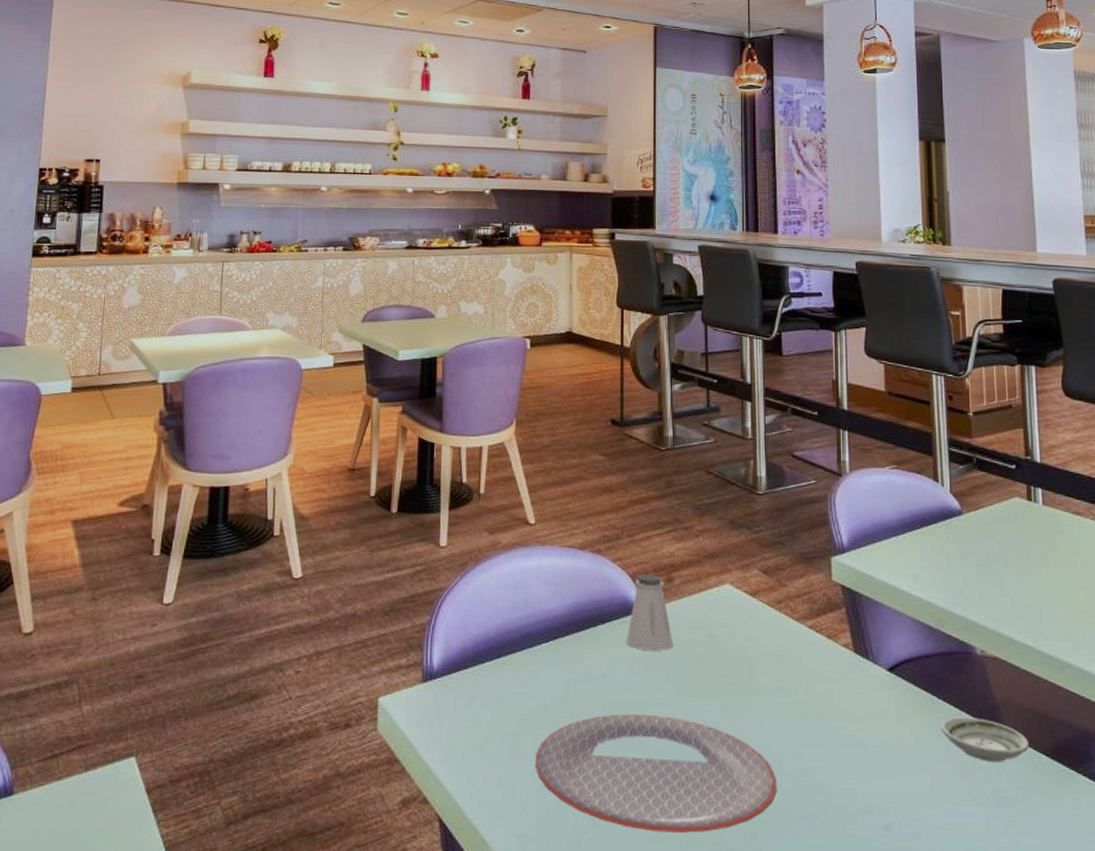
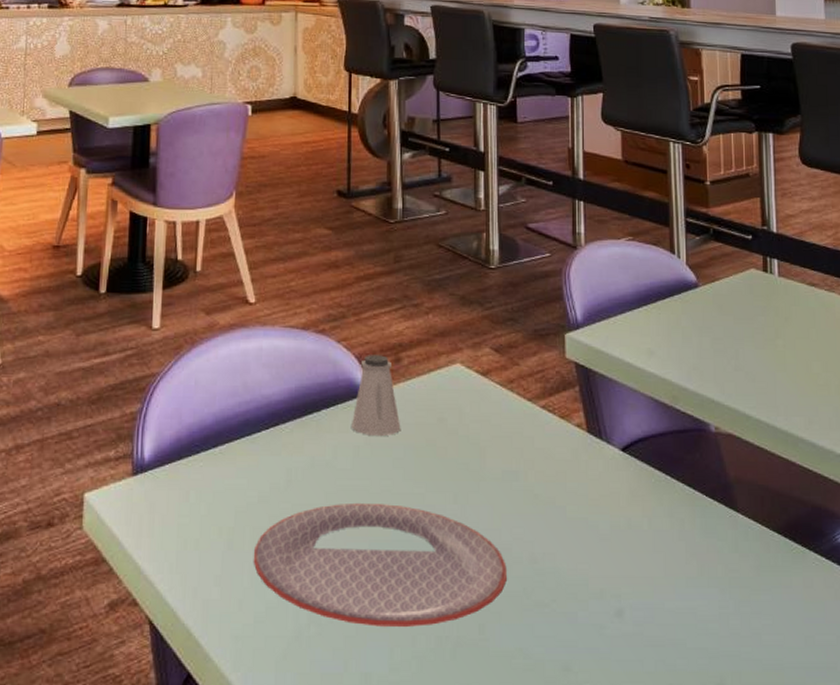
saucer: present [941,717,1029,762] -> none [674,497,762,542]

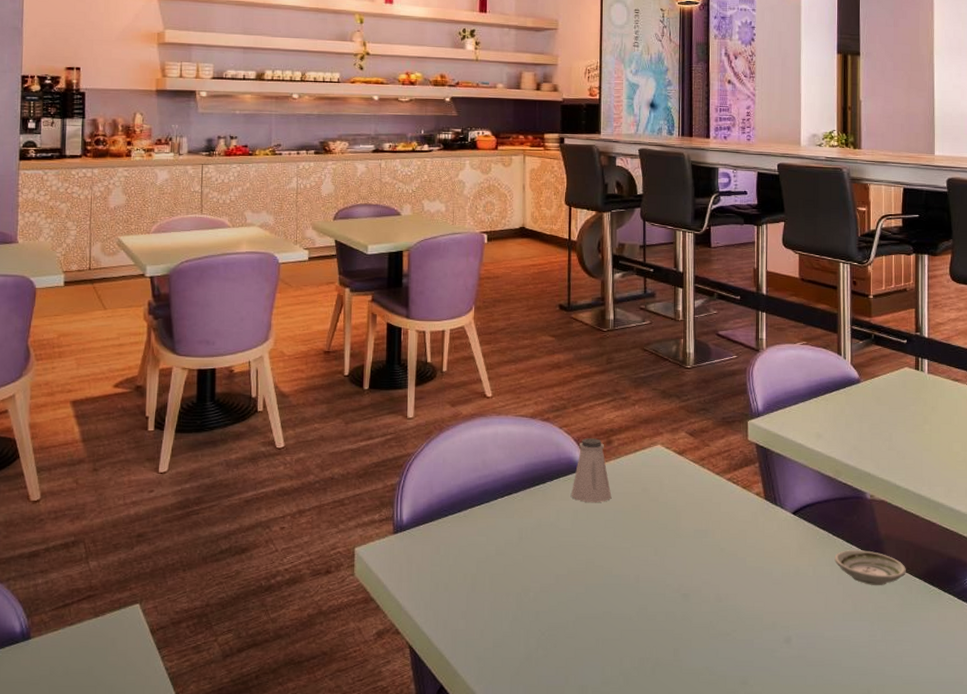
plate: present [253,504,507,627] -> none [492,556,697,650]
saucer: none [674,497,762,542] -> present [834,550,906,585]

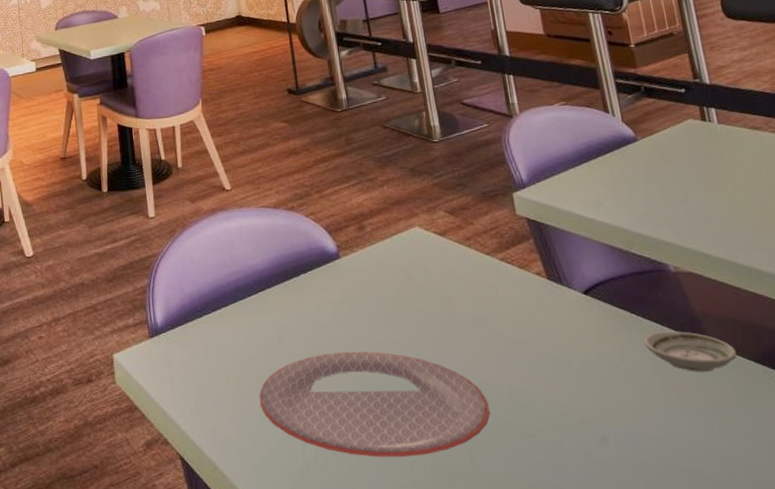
plate: none [492,556,697,650] -> present [259,352,490,457]
saltshaker: present [571,438,612,503] -> none [328,225,373,294]

